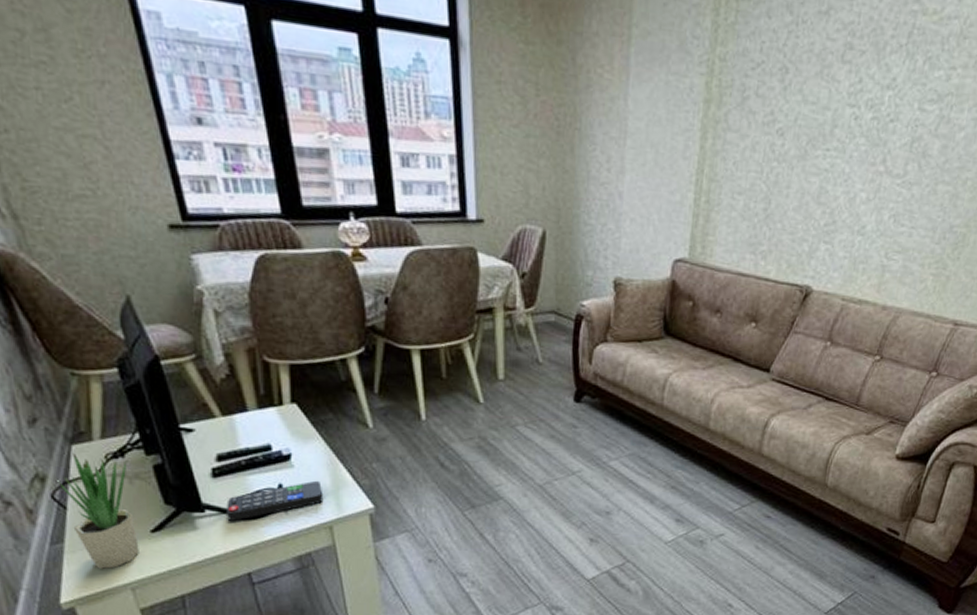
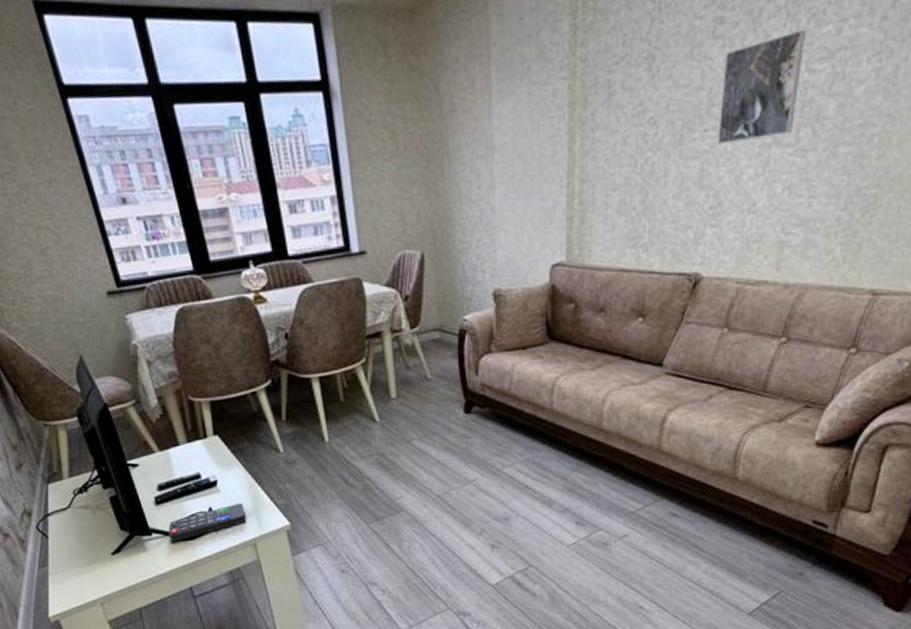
potted plant: present [57,452,139,569] -> none [40,490,104,587]
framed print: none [837,69,921,166] -> present [717,29,806,145]

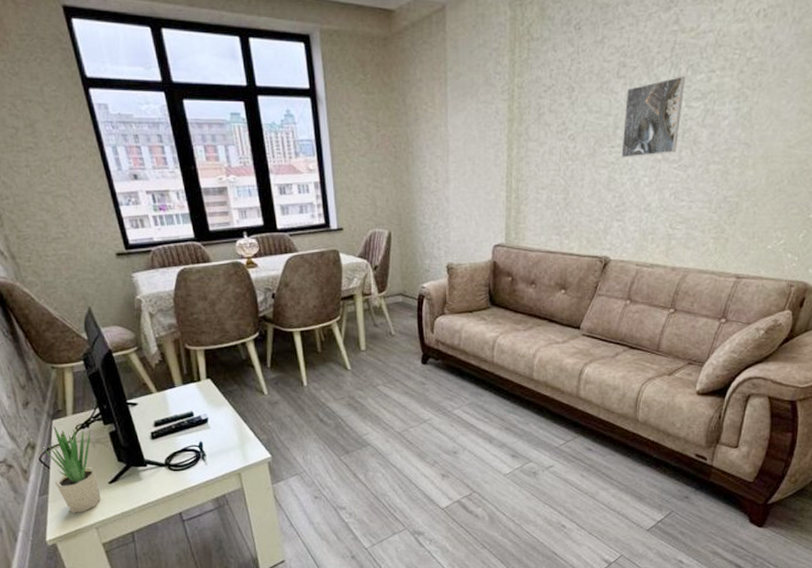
potted plant: none [40,490,104,587] -> present [43,425,101,513]
remote control: present [168,502,247,542] -> none [162,437,233,472]

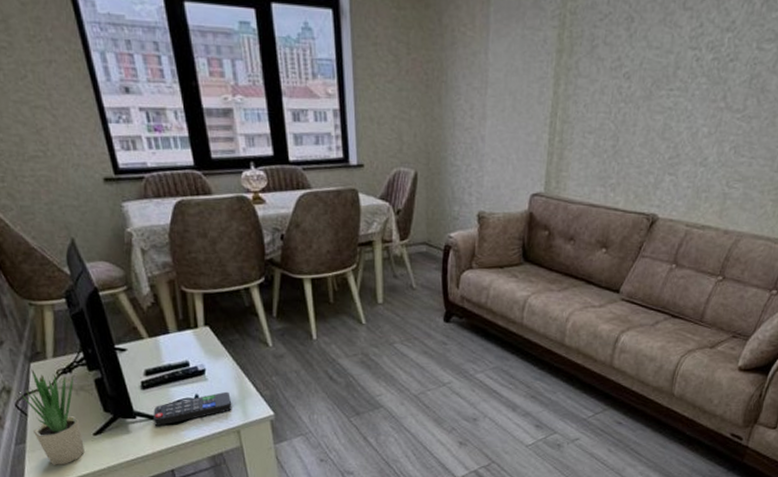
remote control: none [162,437,233,472] -> present [153,391,232,426]
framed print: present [621,75,685,158] -> none [680,11,759,104]

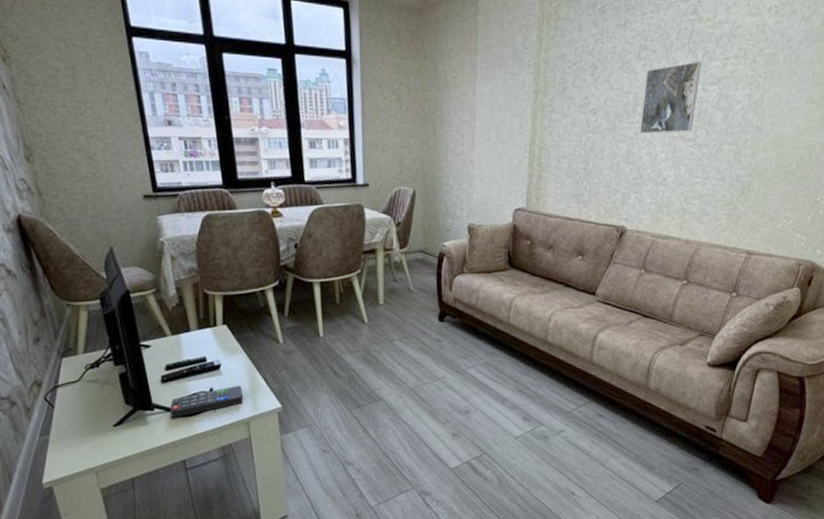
potted plant: present [20,368,85,465] -> none [50,363,104,456]
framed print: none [680,11,759,104] -> present [640,61,702,134]

